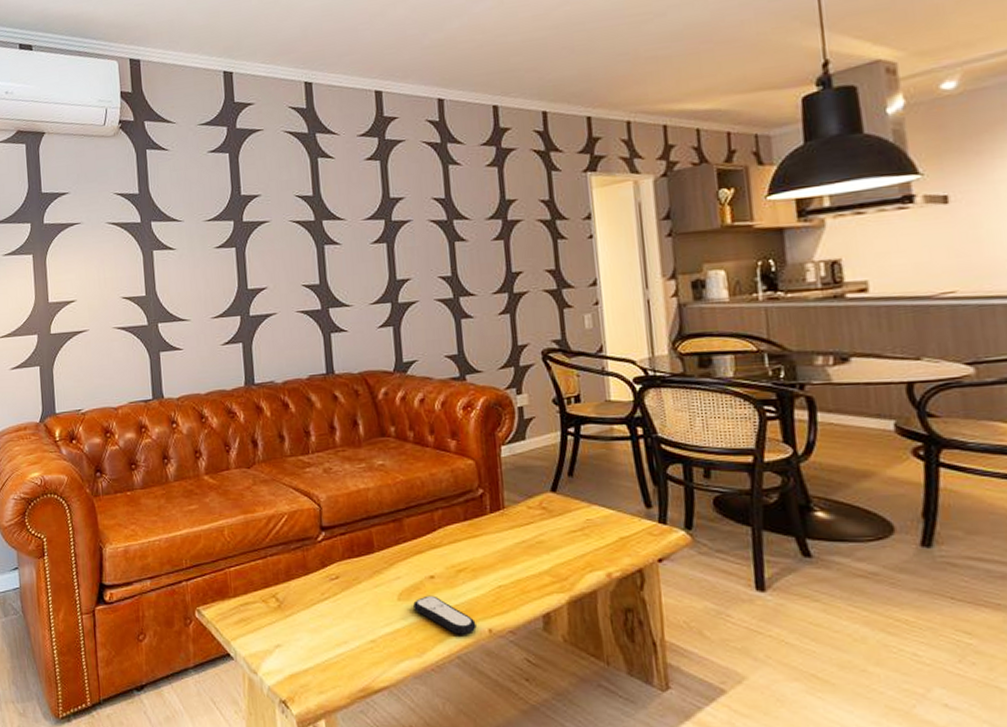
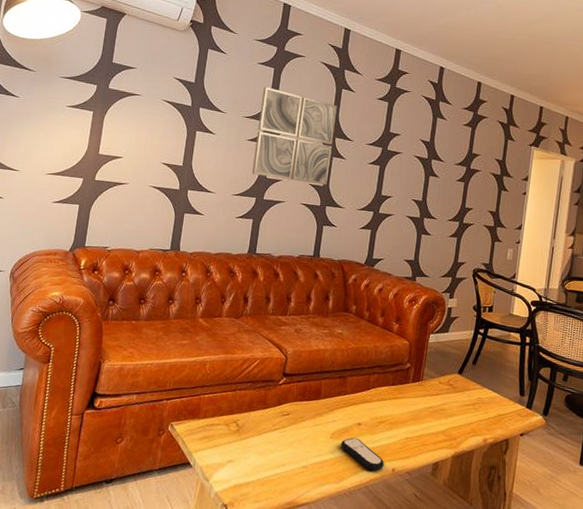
wall art: none [221,177,324,289] -> present [252,86,337,186]

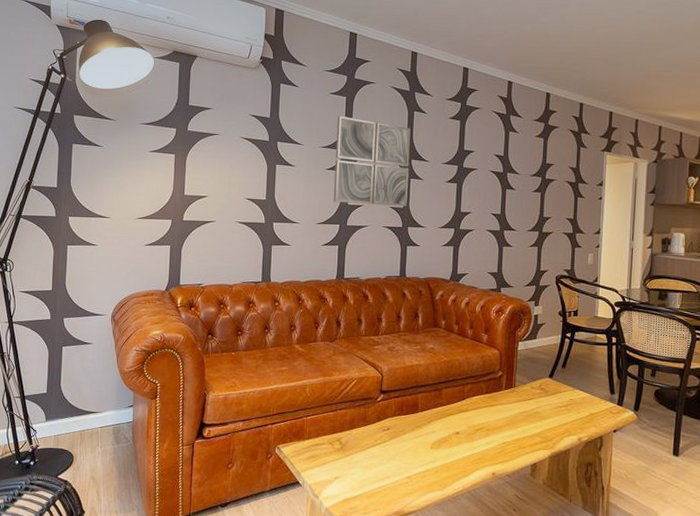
remote control: present [341,437,384,471] -> none [441,446,484,476]

